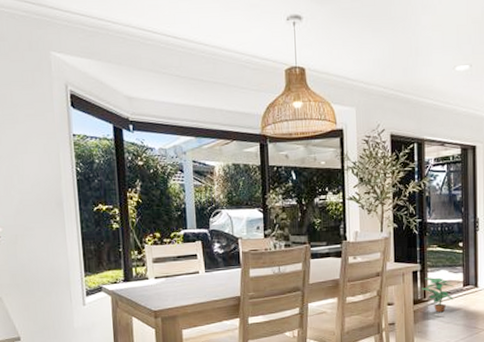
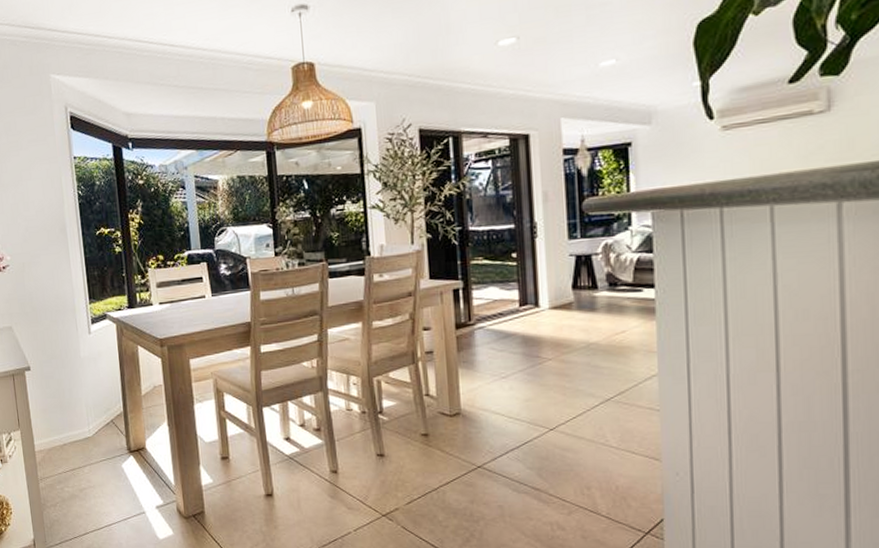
potted plant: present [422,277,454,313] -> none [465,296,507,339]

